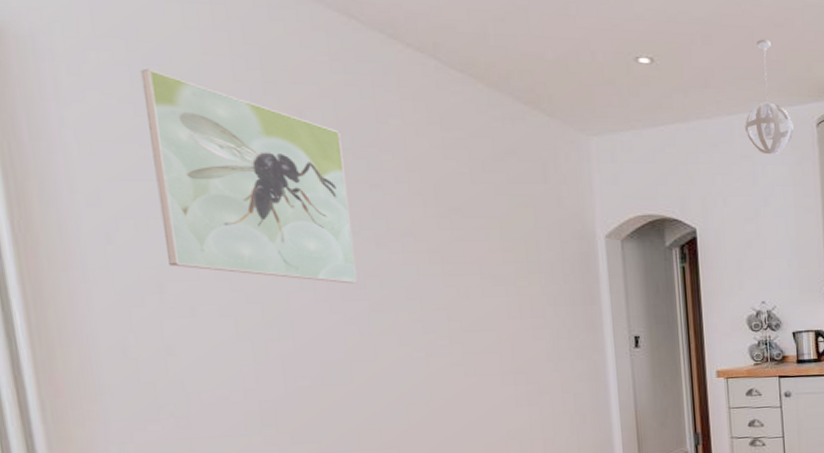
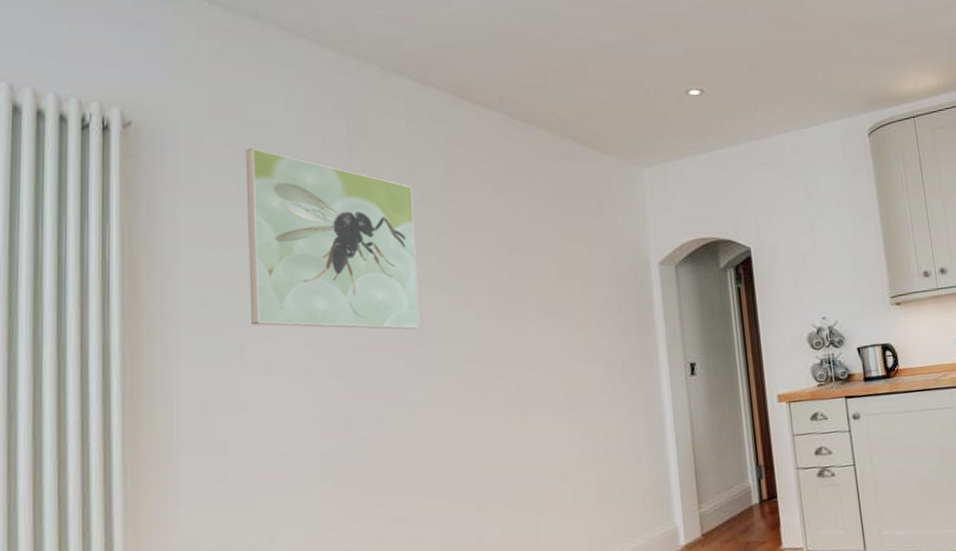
pendant light: present [745,39,794,155] -> none [795,60,845,169]

